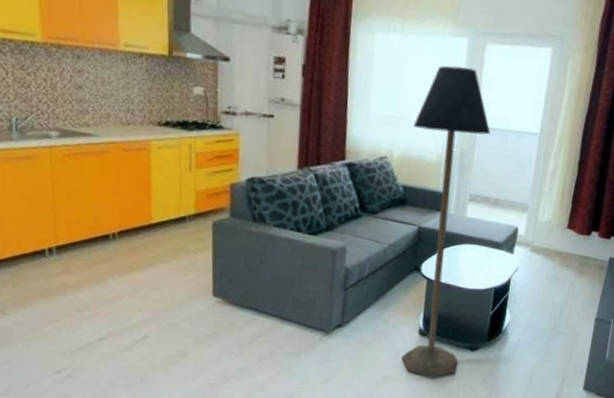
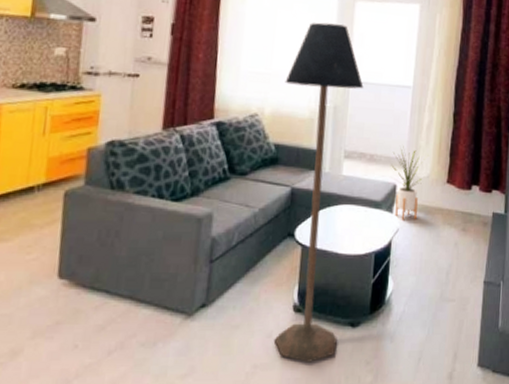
house plant: none [514,191,547,261] -> present [391,145,425,220]

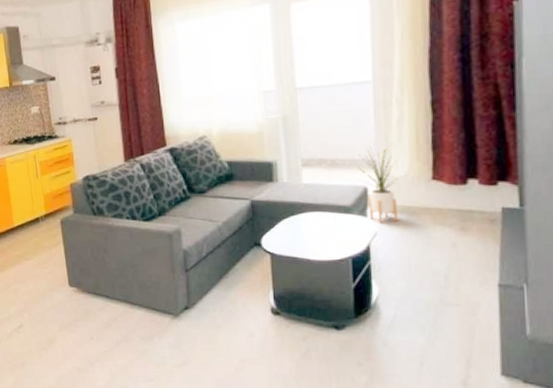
floor lamp: present [274,22,364,363] -> none [227,31,322,360]

